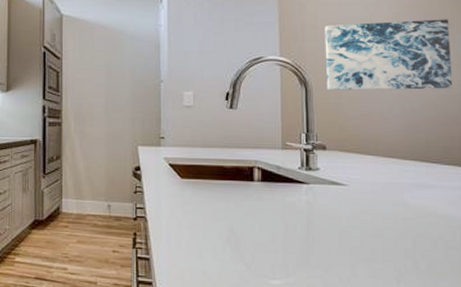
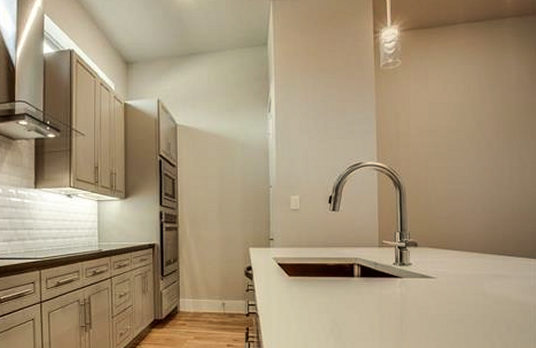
wall art: present [325,19,452,91] -> none [417,126,526,192]

